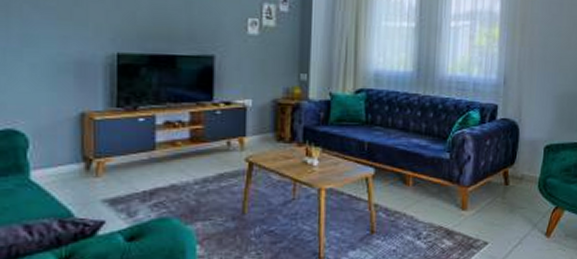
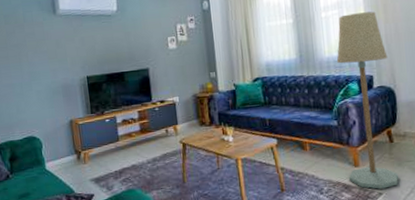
floor lamp: none [454,28,517,238] -> present [336,11,399,189]

